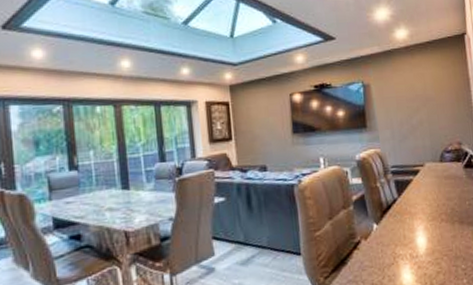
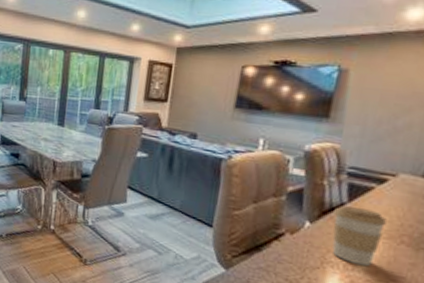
coffee cup: none [390,199,429,251] -> present [332,206,387,267]

